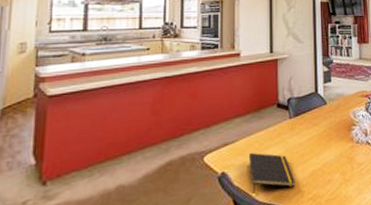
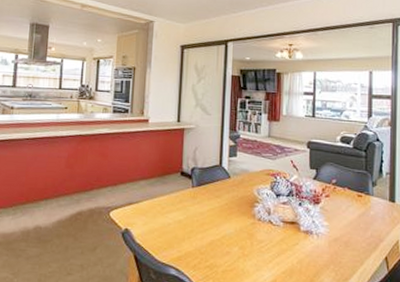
notepad: present [248,152,295,194] -> none [150,214,194,253]

